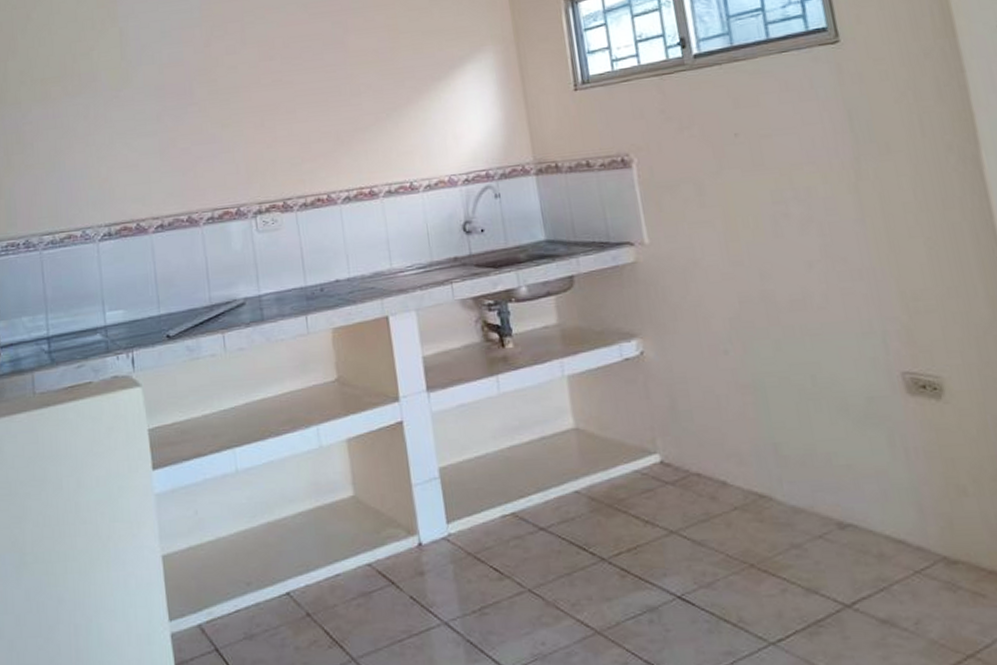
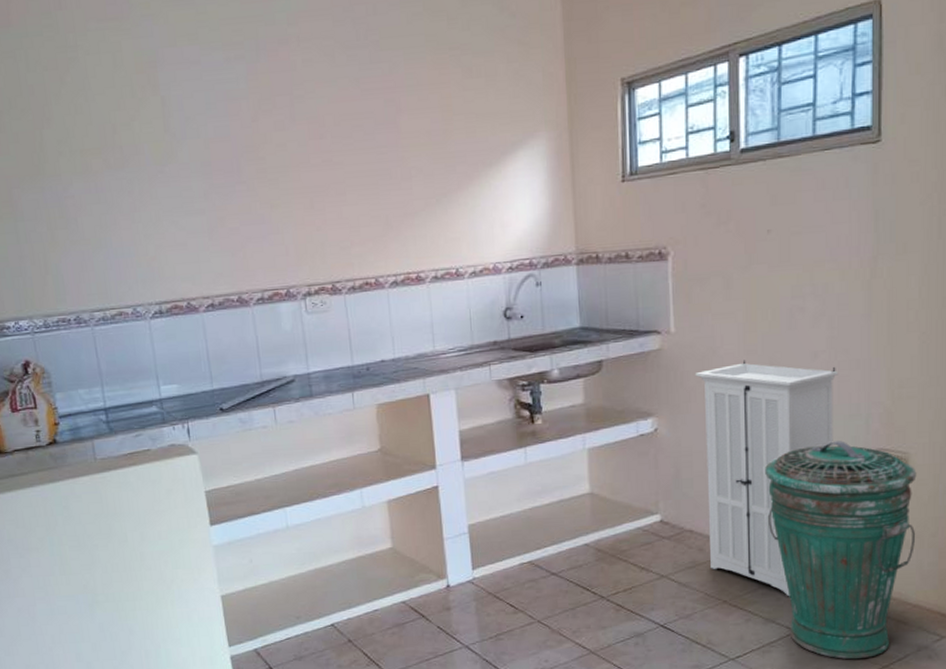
storage cabinet: none [677,272,850,560] -> present [695,360,839,597]
trash can: none [774,363,974,646] -> present [765,440,917,660]

